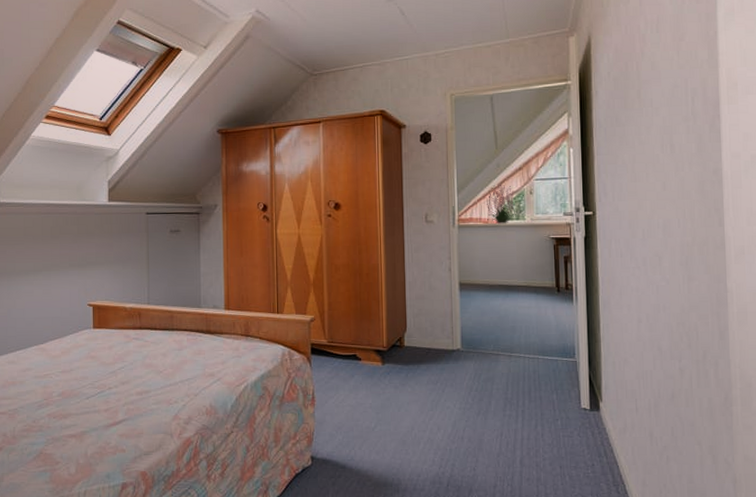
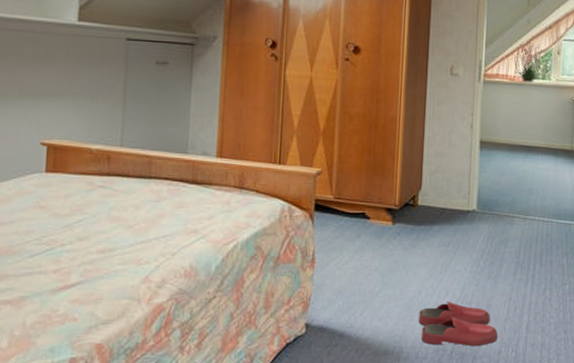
slippers: none [413,436,492,479] -> present [419,301,498,346]

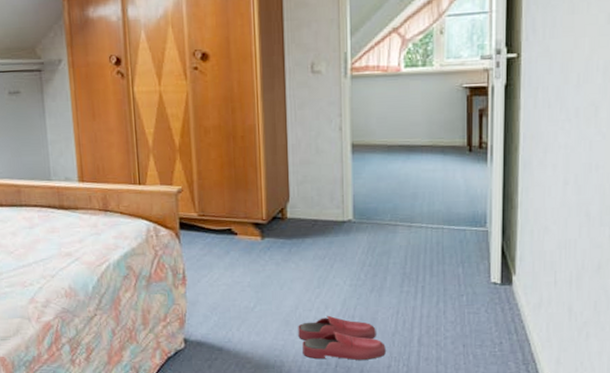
flowering plant: present [514,39,543,83] -> none [386,19,421,73]

